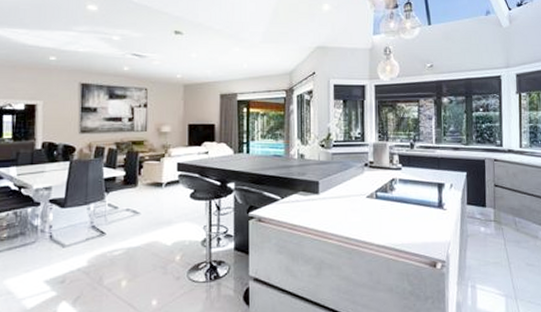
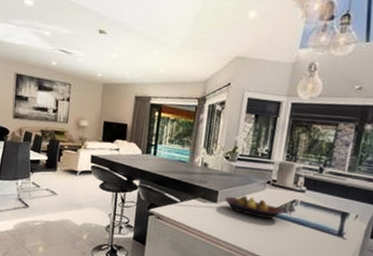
fruit bowl: none [325,182,385,203] -> present [224,195,284,220]

